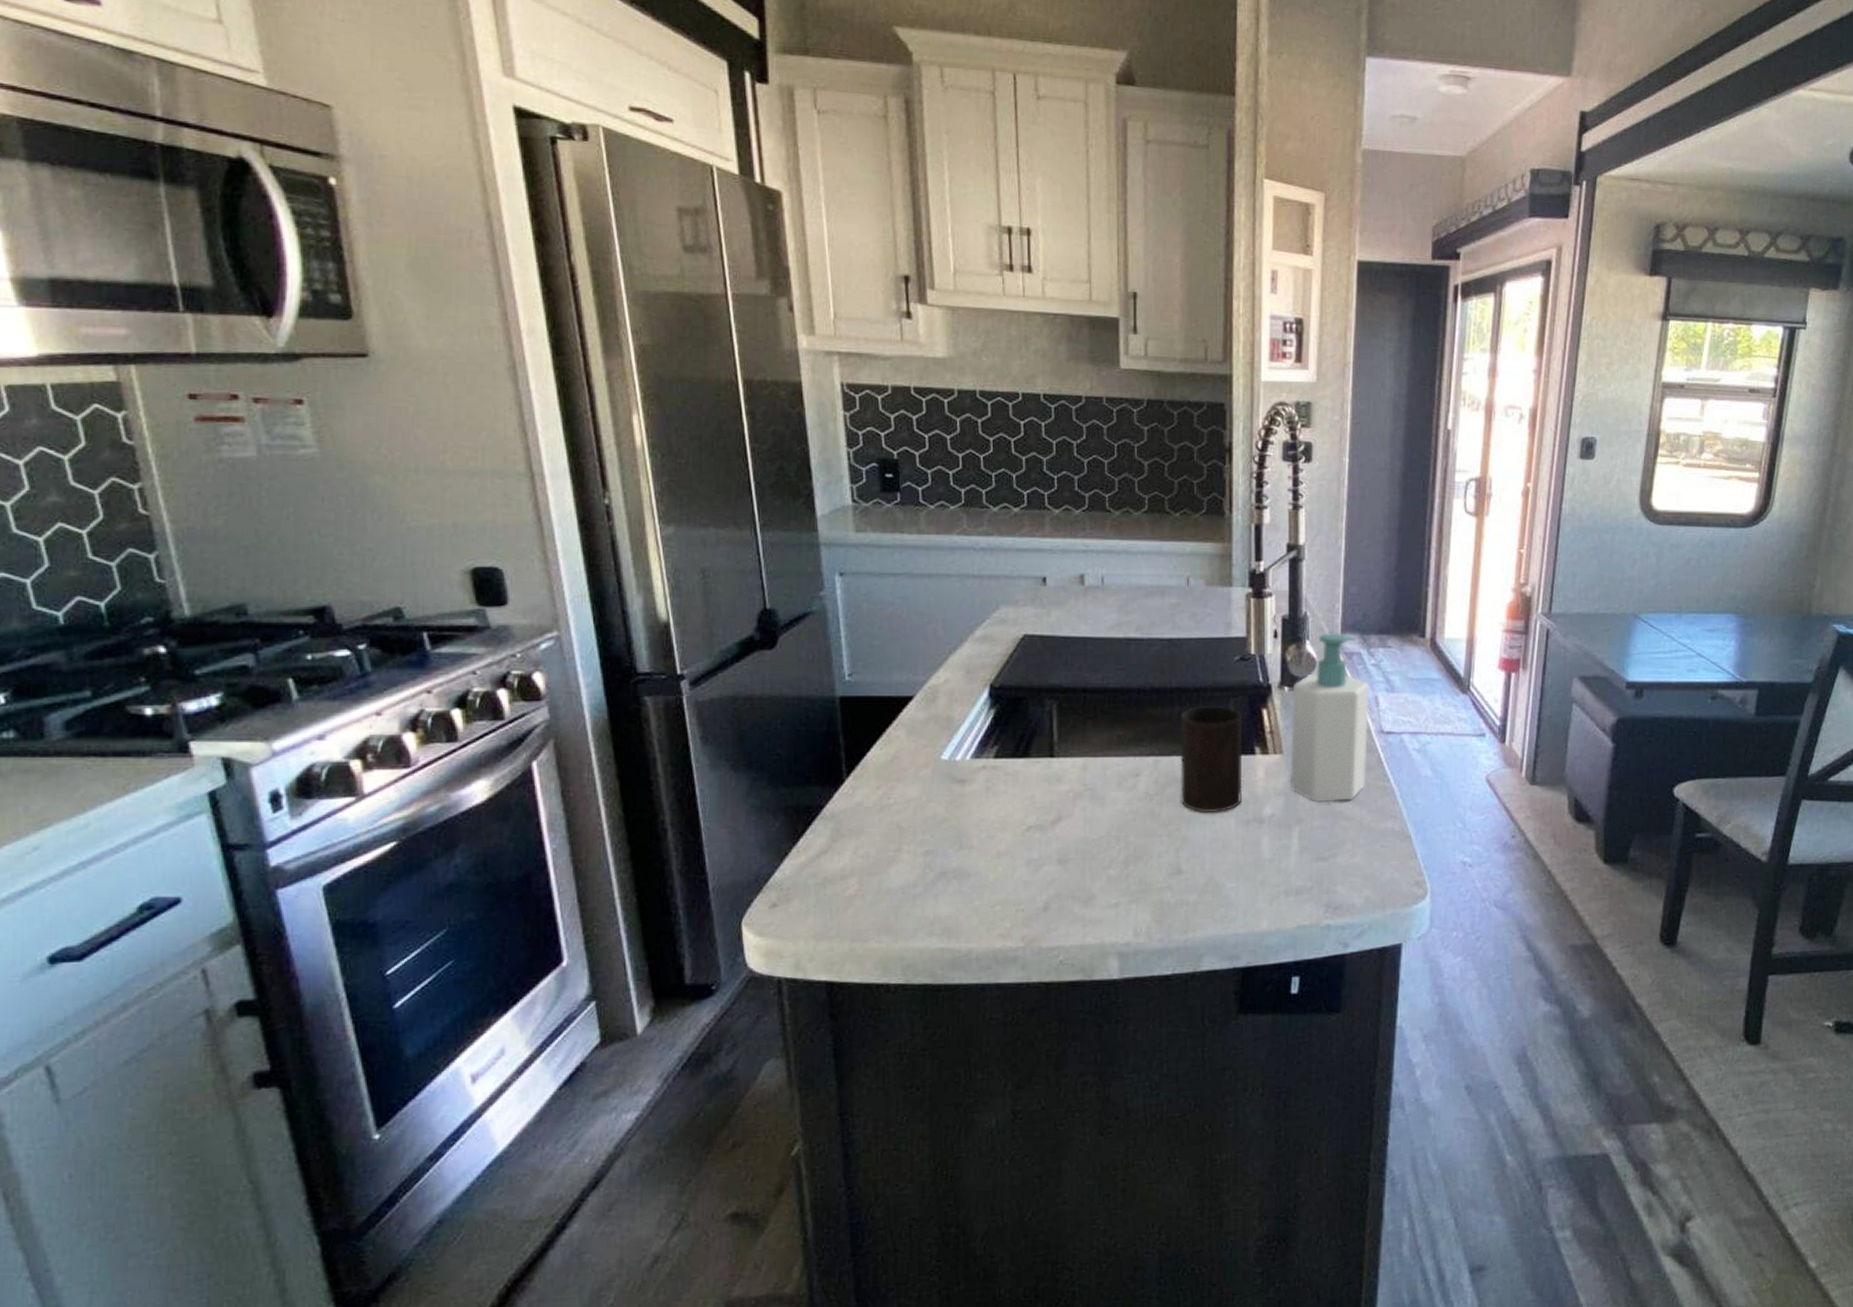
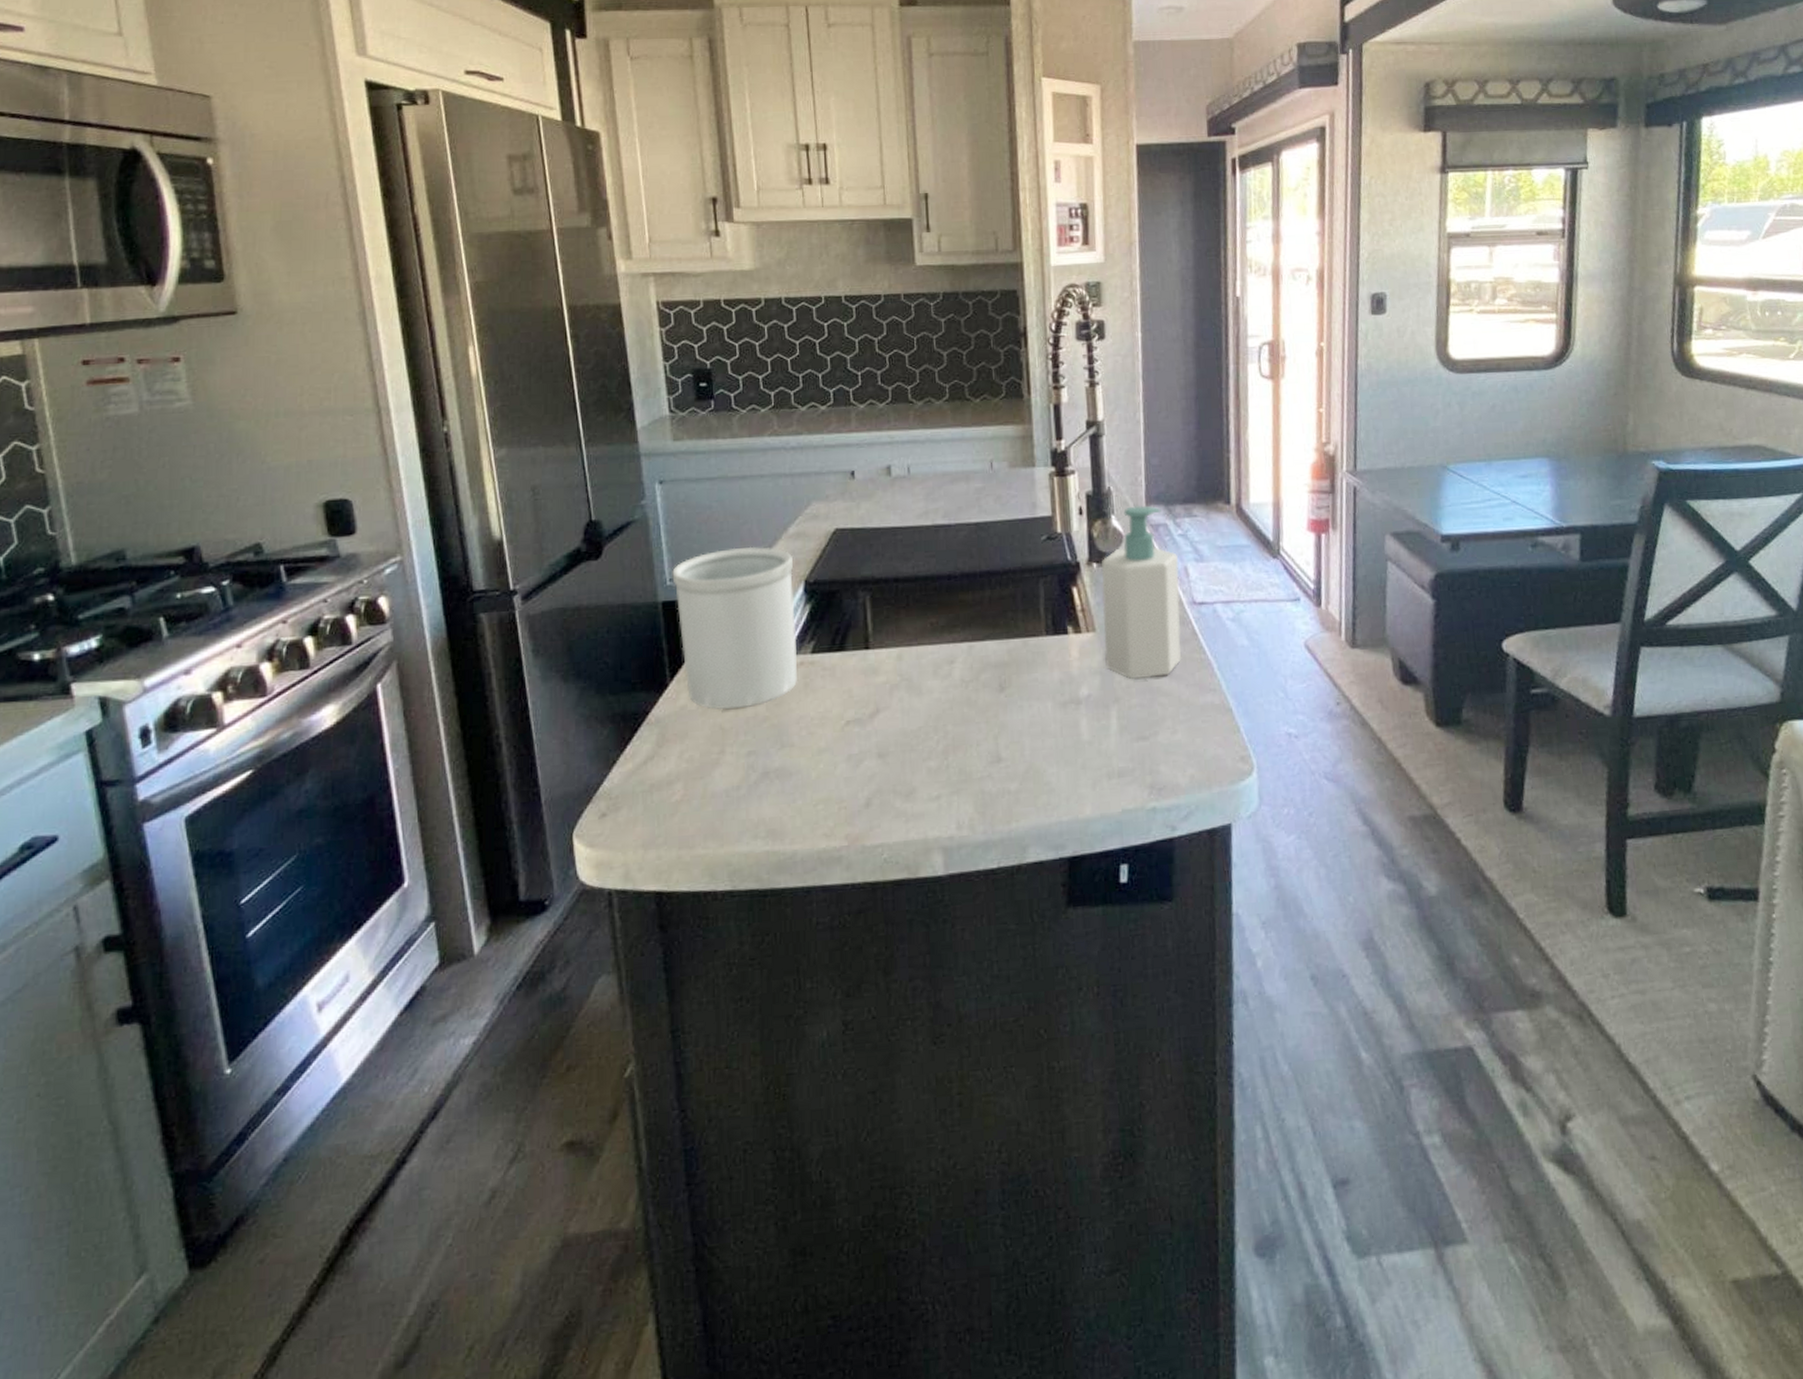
utensil holder: none [851,646,980,809] -> present [672,546,797,710]
cup: present [1180,705,1243,812] -> none [992,586,1058,697]

